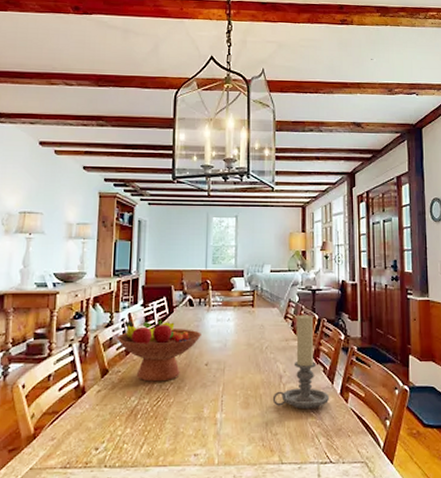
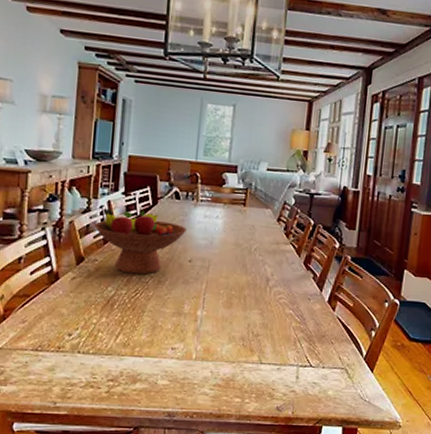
candle holder: present [272,315,330,410] -> none [257,218,317,315]

